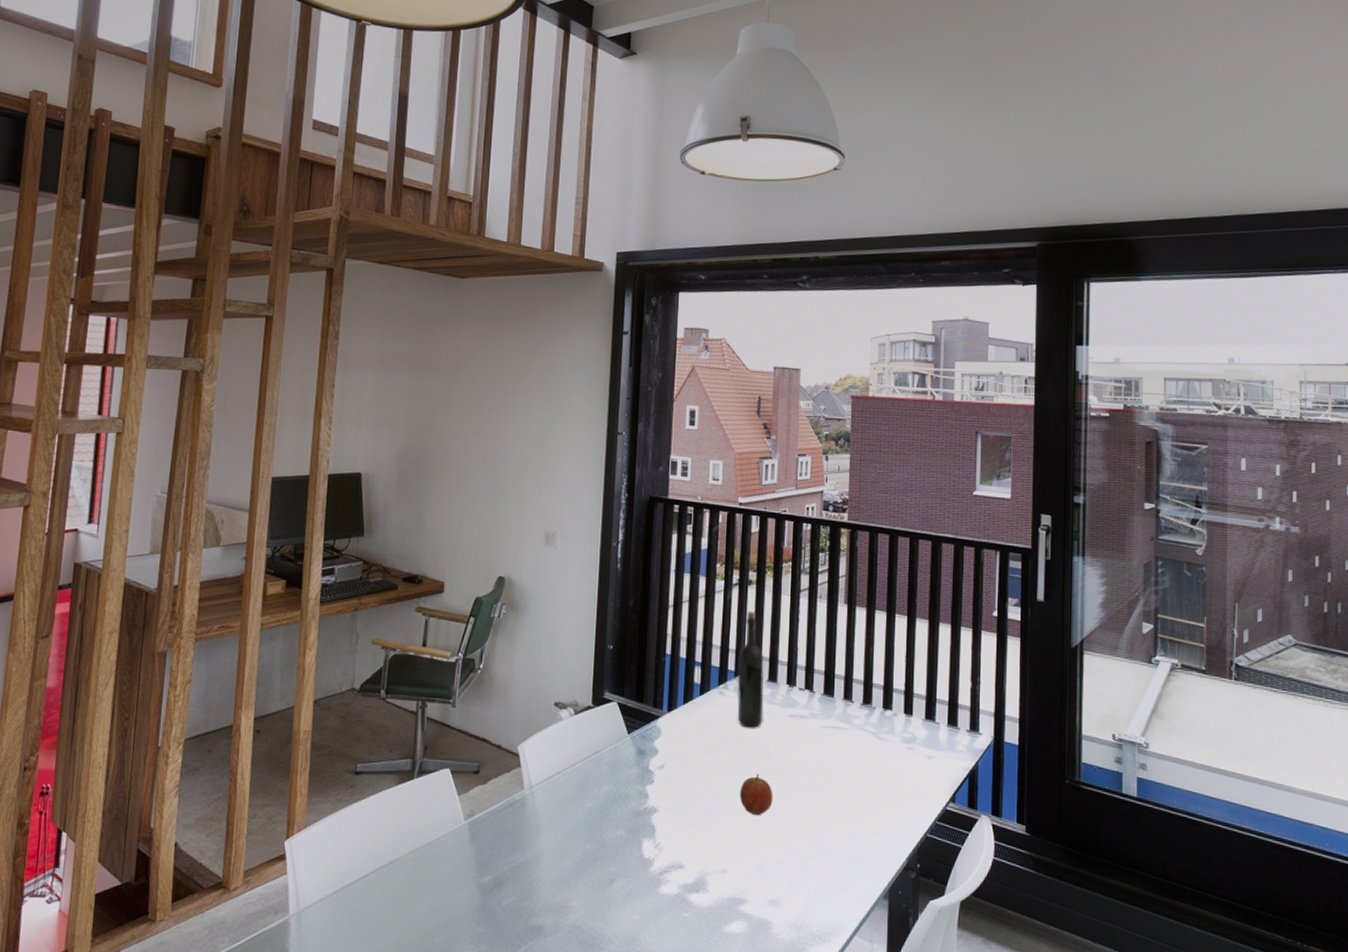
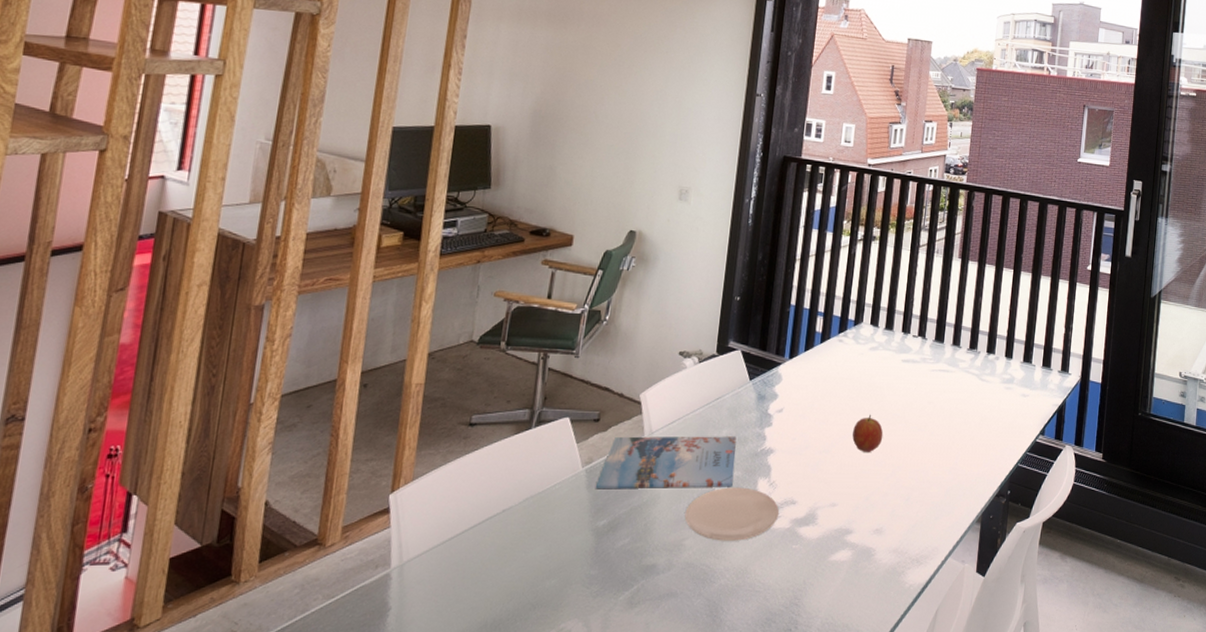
magazine: none [479,789,618,847] -> present [596,436,737,489]
plate: none [569,847,667,905] -> present [684,487,780,541]
wine bottle: present [737,611,765,728] -> none [854,265,883,373]

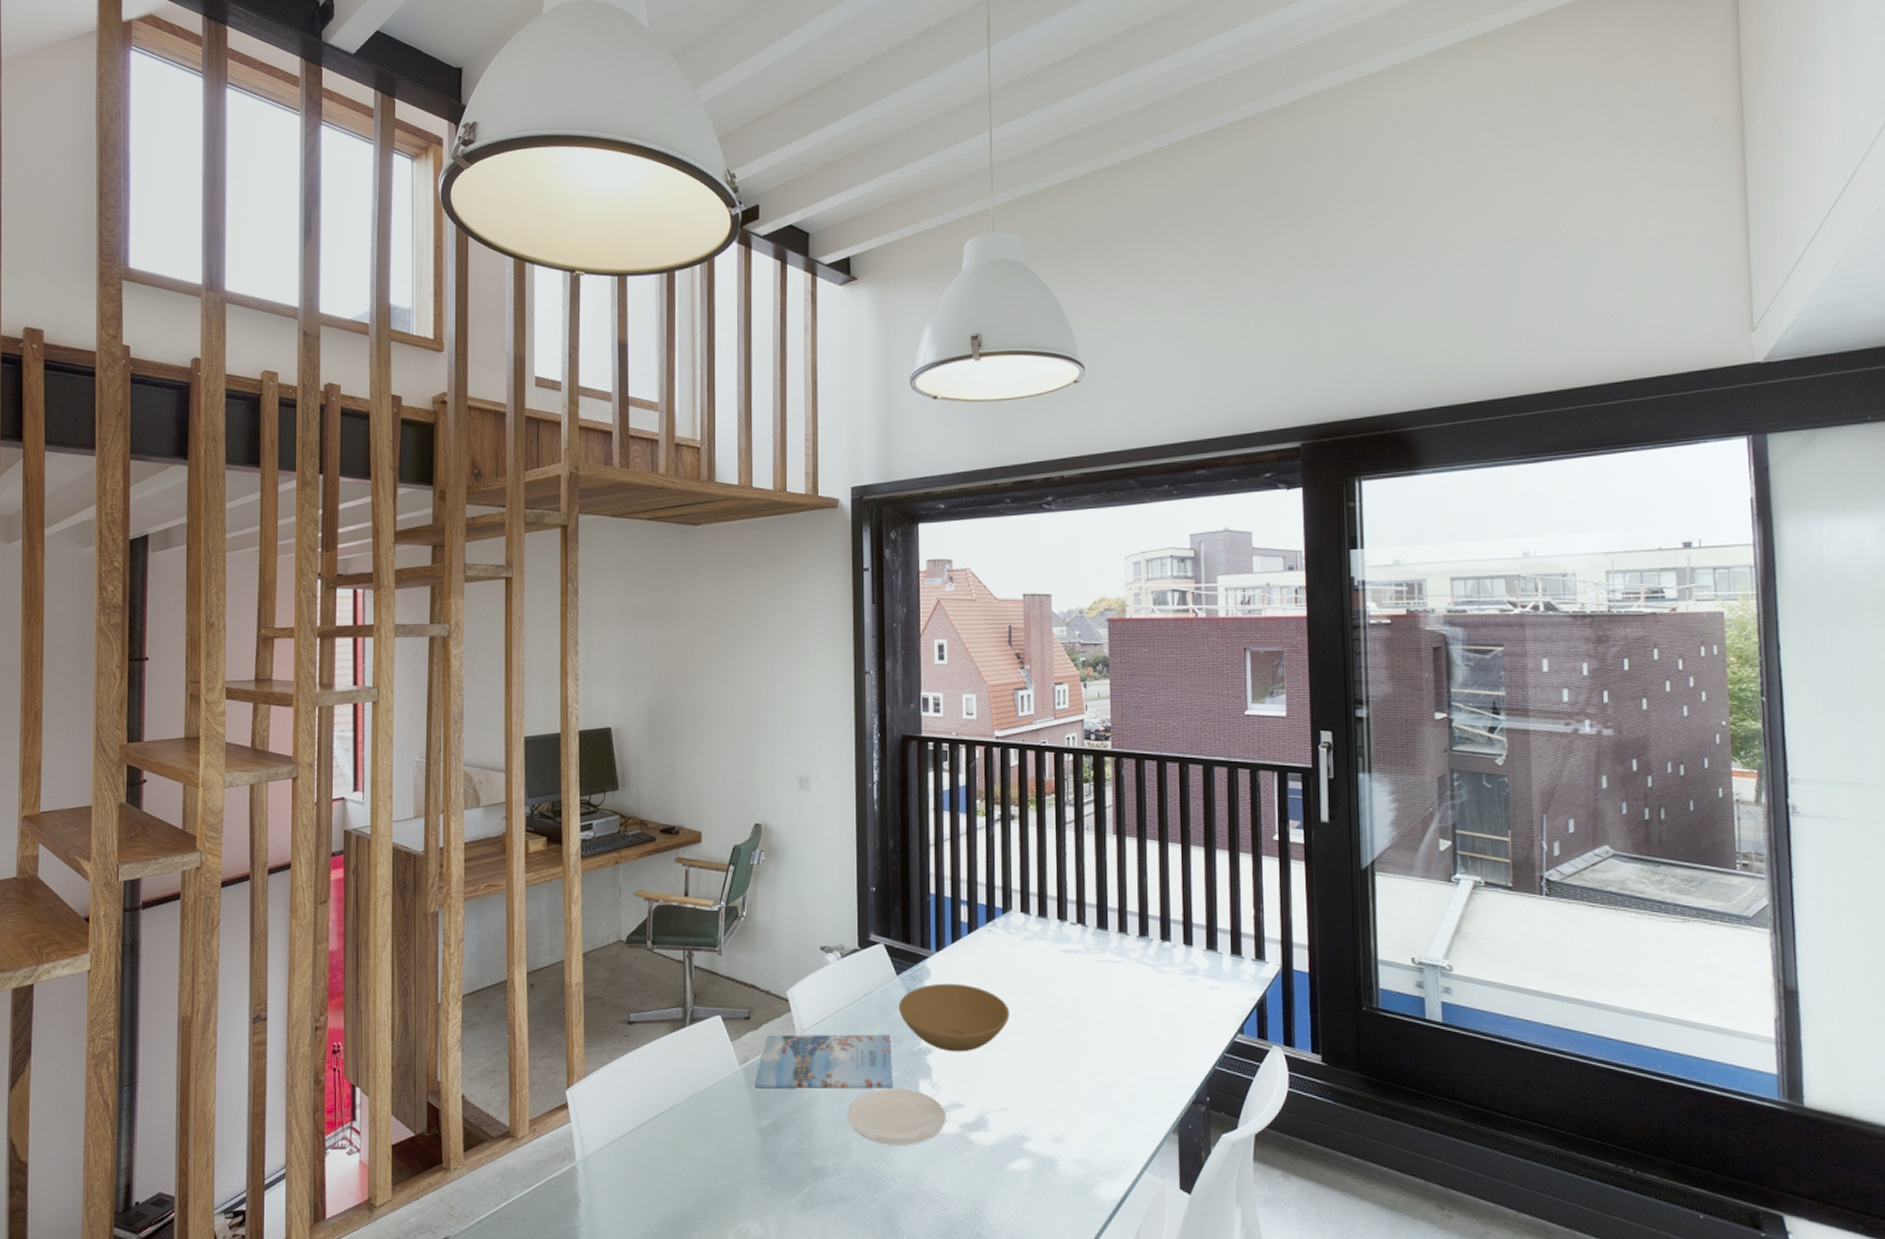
bowl: none [747,388,850,453] -> present [898,983,1010,1052]
fruit: present [852,414,884,453] -> none [1016,1010,1051,1053]

